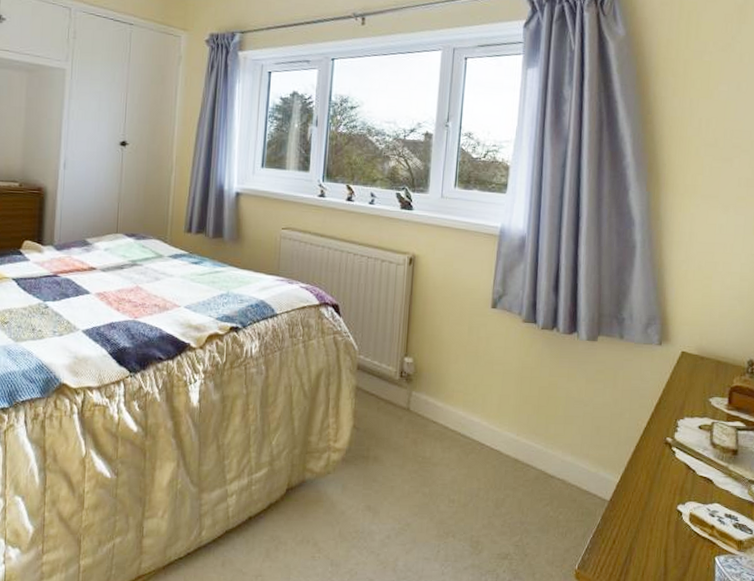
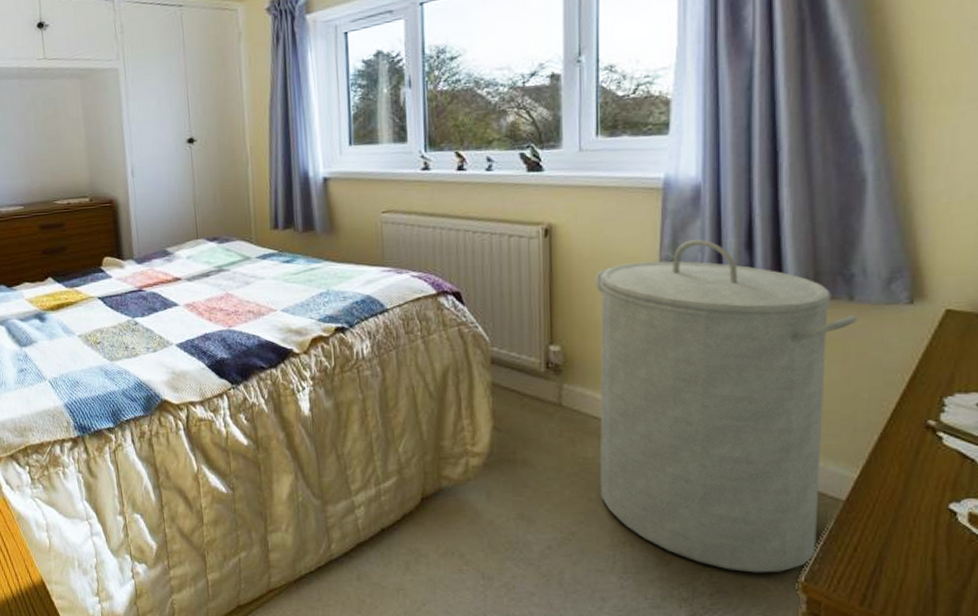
laundry hamper: none [433,279,626,562] -> present [594,239,858,573]

